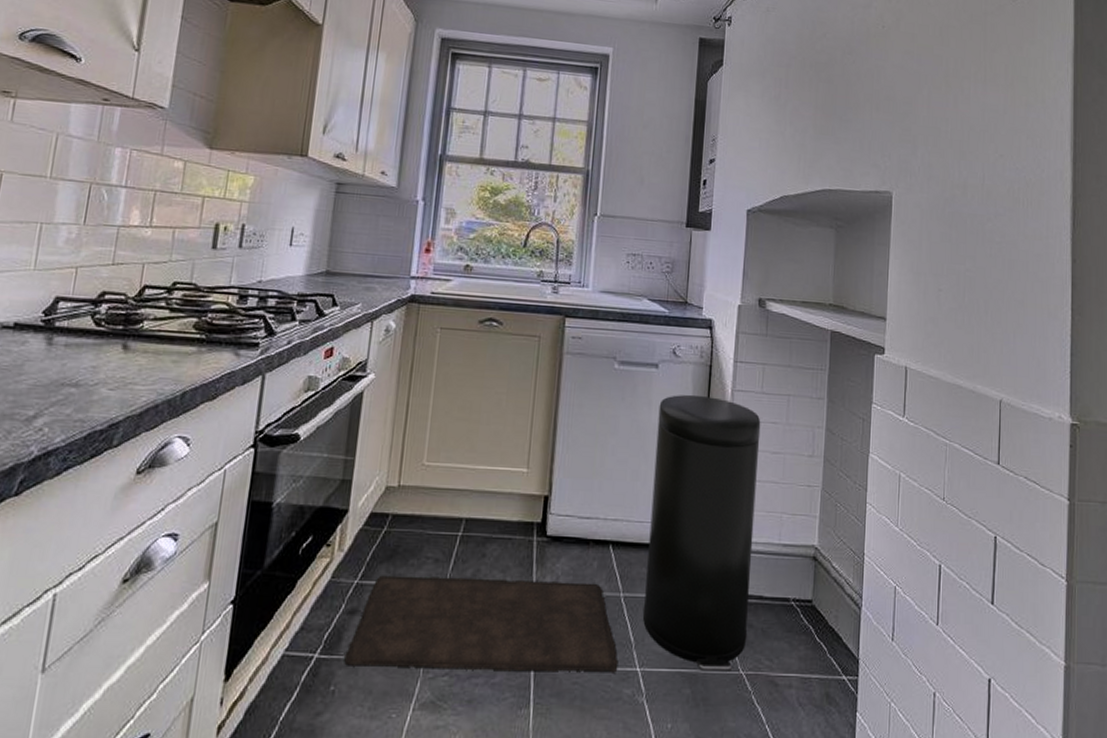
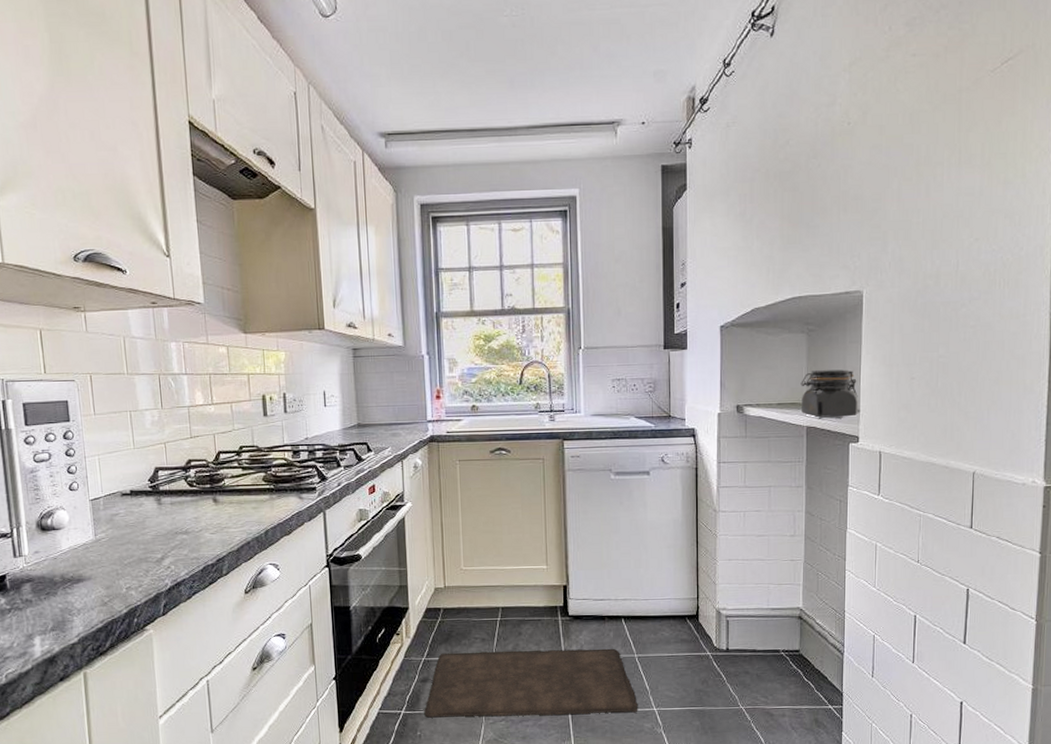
pedal bin: present [642,394,761,672] -> none [653,494,746,708]
jar: none [826,269,886,326] -> present [801,369,859,419]

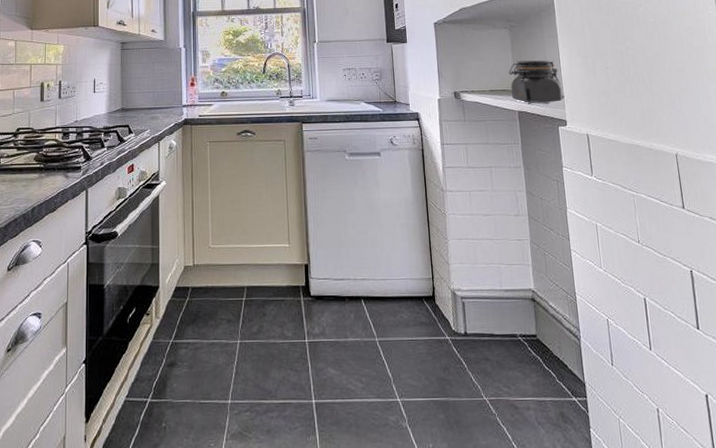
doormat: present [424,648,638,718] -> none [170,331,382,407]

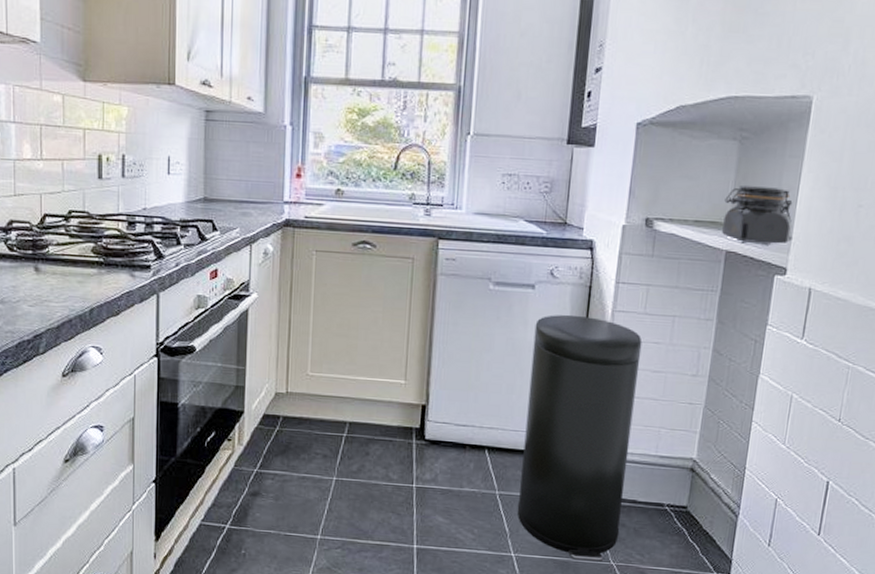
pedal bin: none [385,174,486,399] -> present [517,314,642,562]

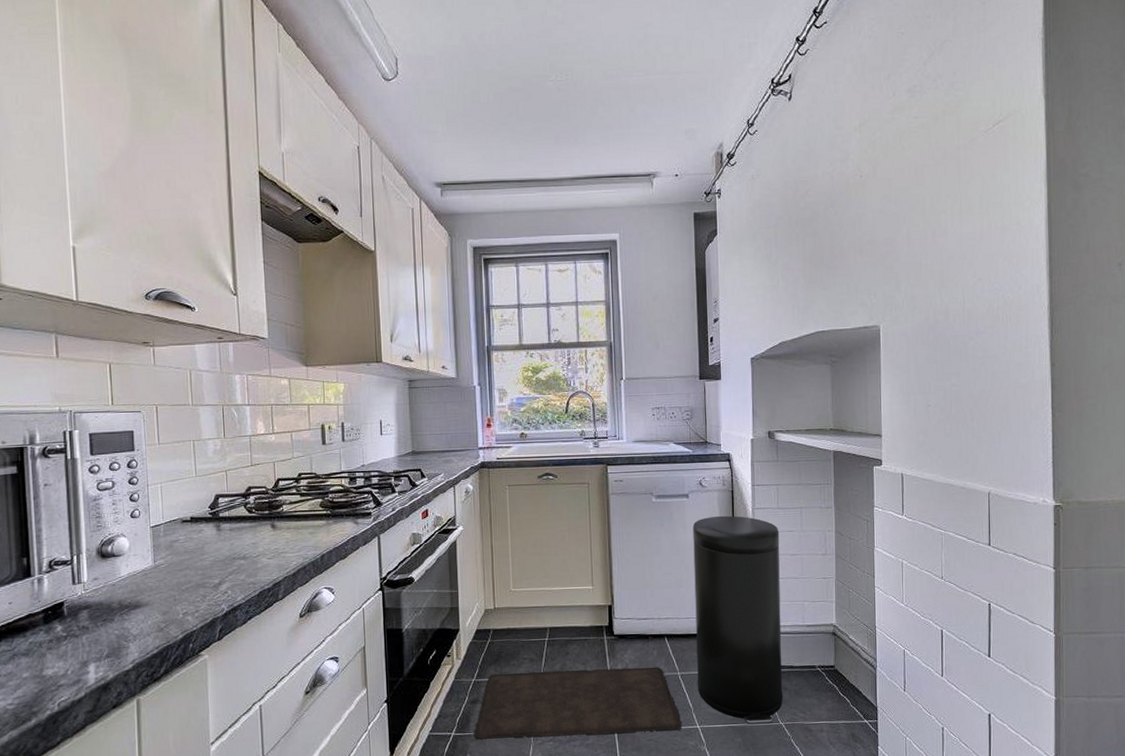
doormat: none [251,466,494,556] -> present [474,666,682,739]
jar: present [722,186,793,245] -> none [826,398,881,444]

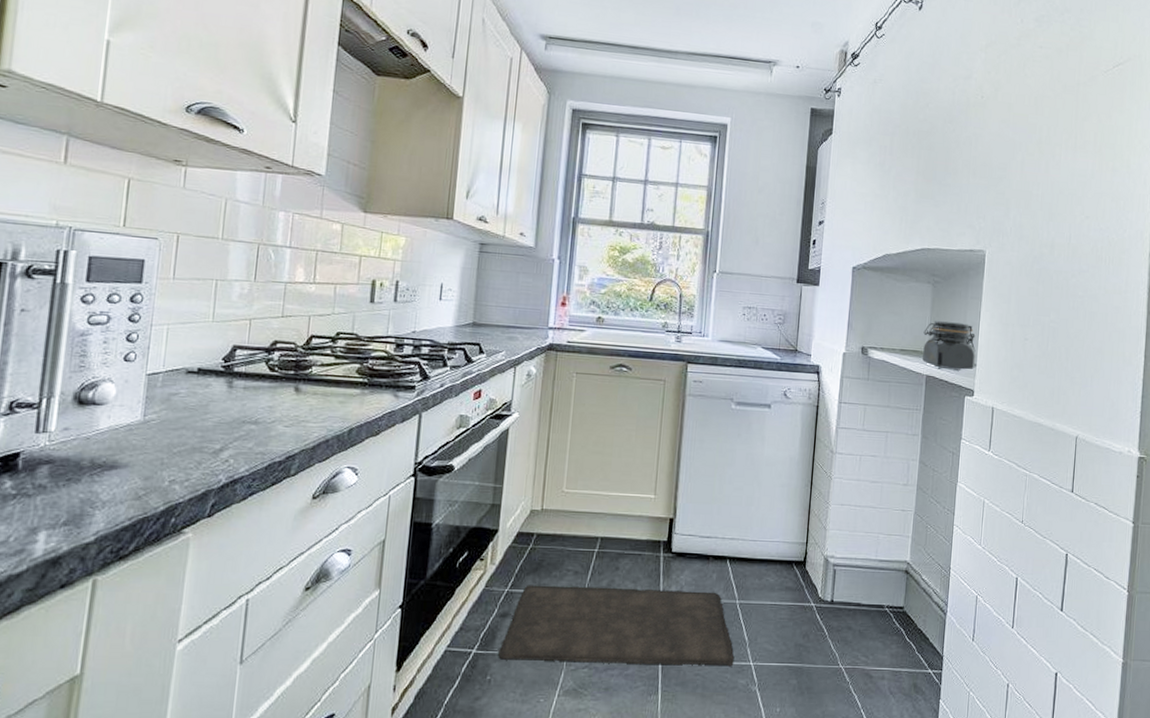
pedal bin: present [693,515,783,725] -> none [755,431,862,666]
jar: none [826,398,881,444] -> present [922,321,976,371]

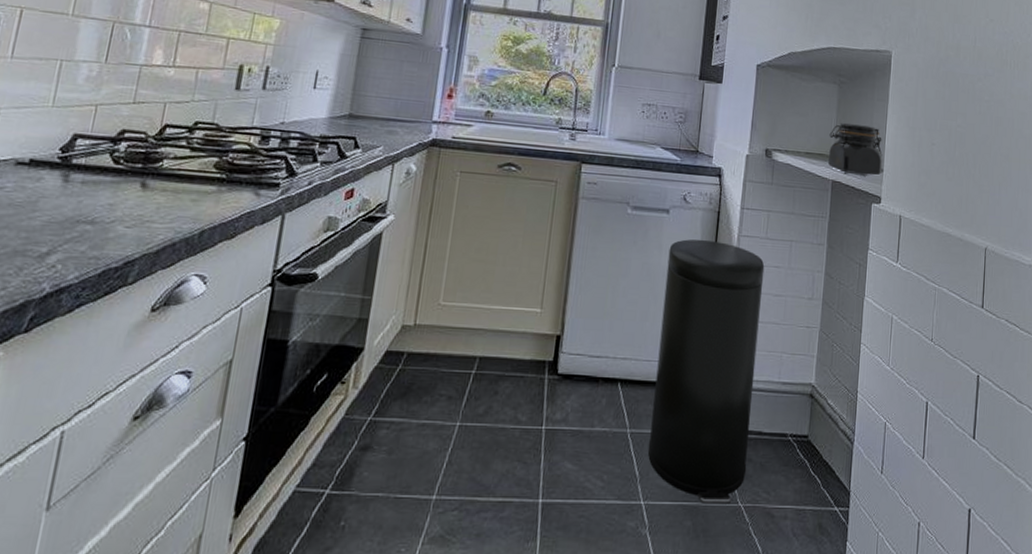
doormat: present [498,585,735,667] -> none [355,412,624,506]
pedal bin: none [755,431,862,666] -> present [648,239,765,504]

